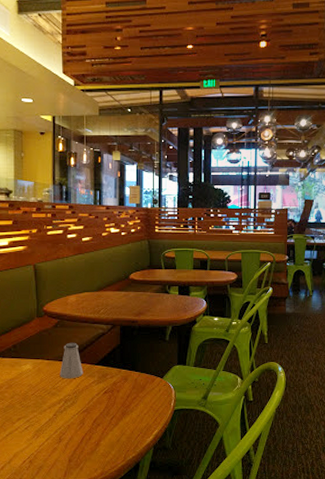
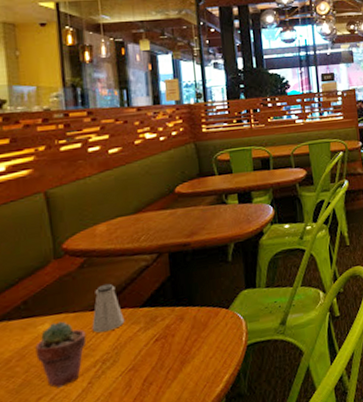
potted succulent: none [19,365,55,414] -> present [35,321,87,388]

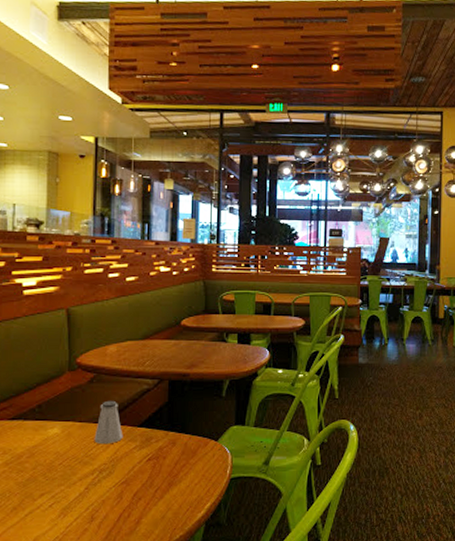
potted succulent: present [35,321,87,388] -> none [44,428,88,488]

